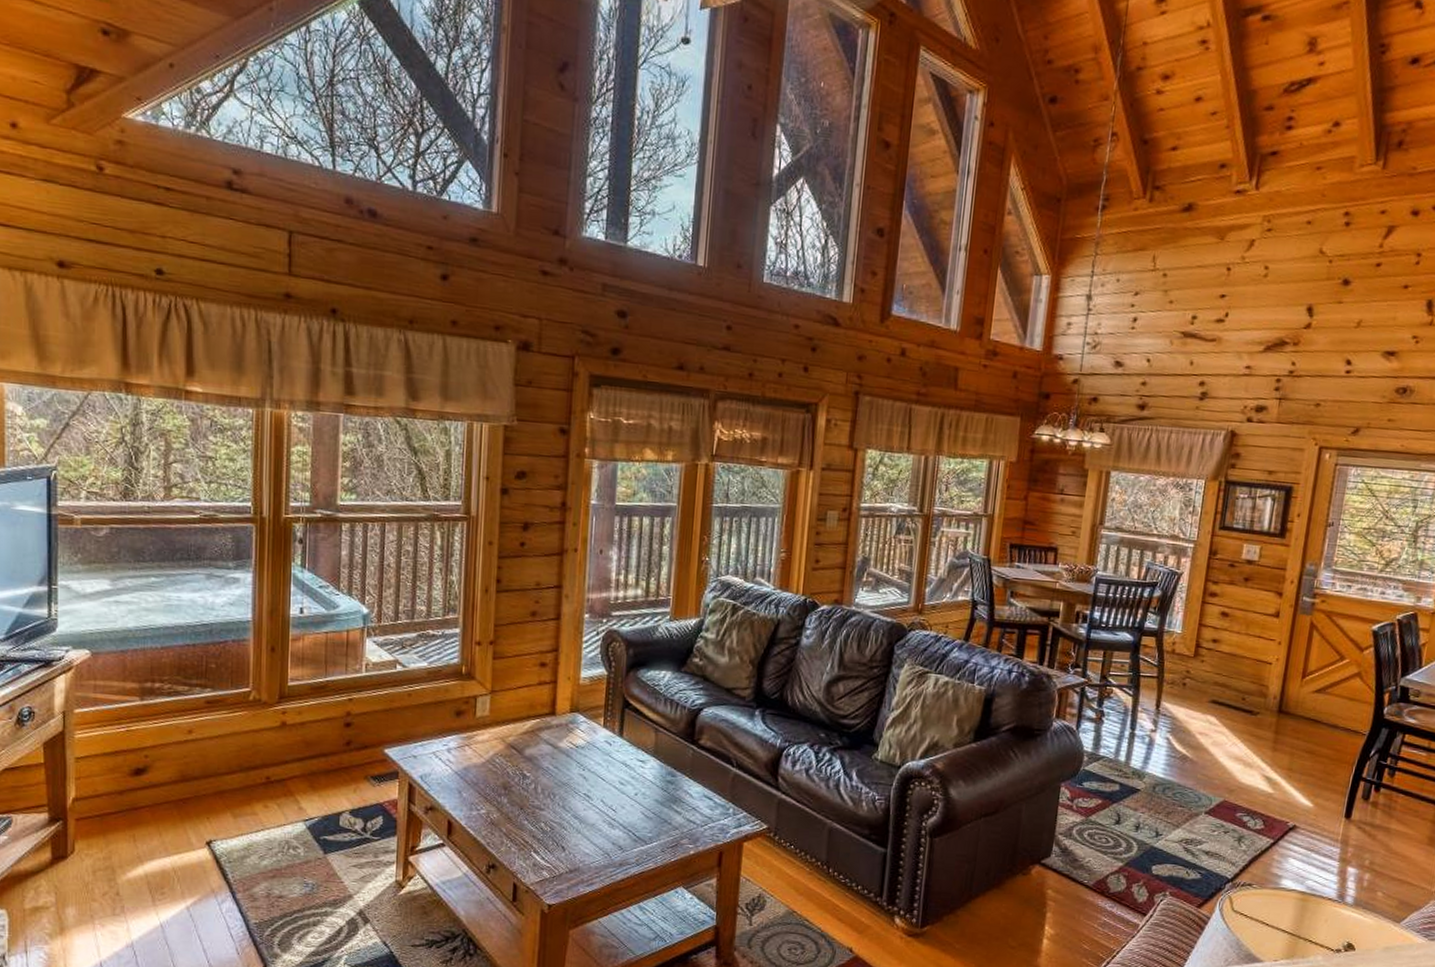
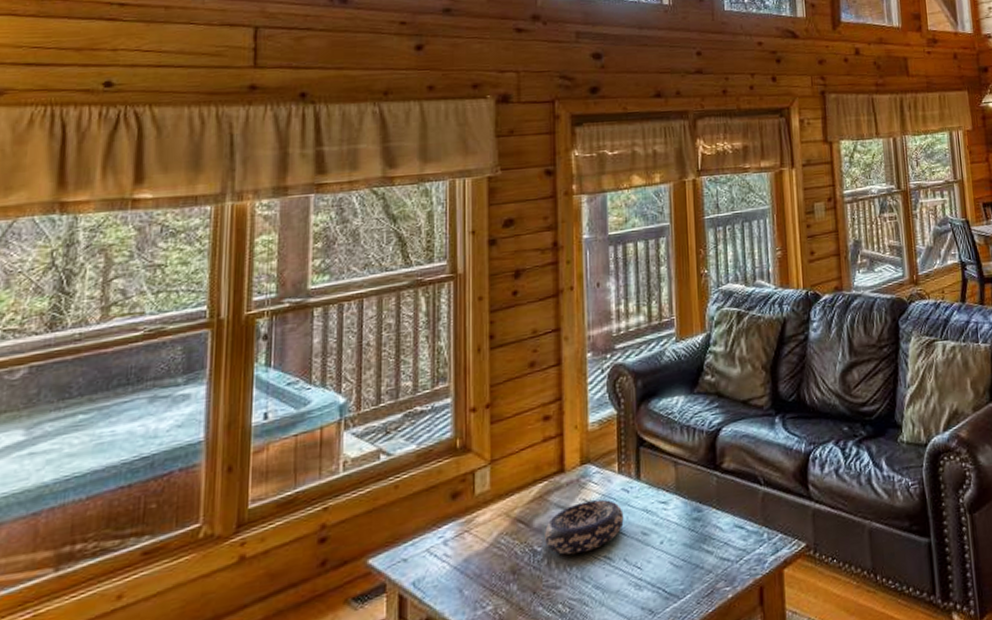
decorative bowl: none [533,744,605,787] -> present [544,499,624,555]

